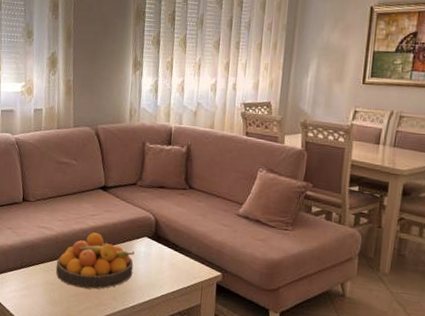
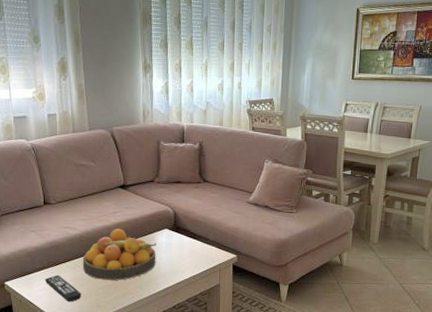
remote control: none [16,276,53,308] -> present [44,274,82,302]

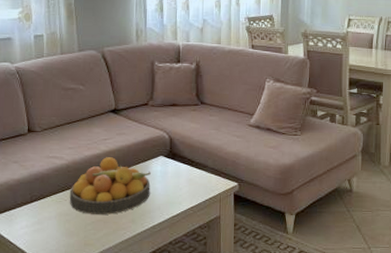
remote control: present [44,274,82,302] -> none [27,210,68,241]

